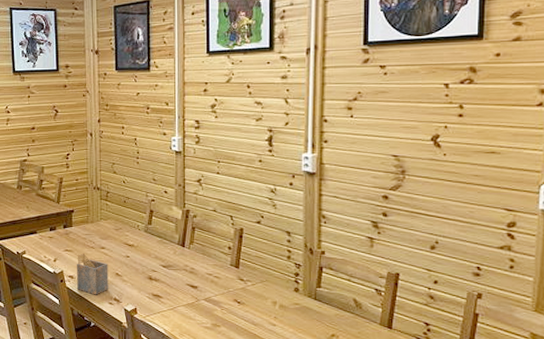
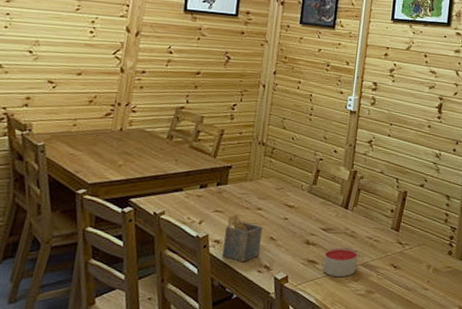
candle: none [167,283,200,310] -> present [323,247,358,276]

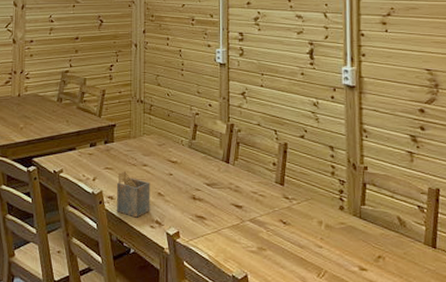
candle: present [323,247,358,276] -> none [212,203,245,233]

